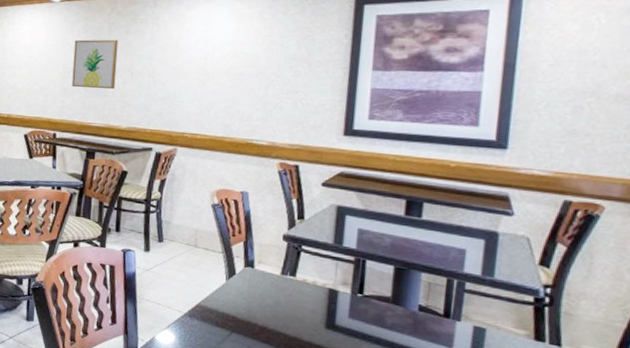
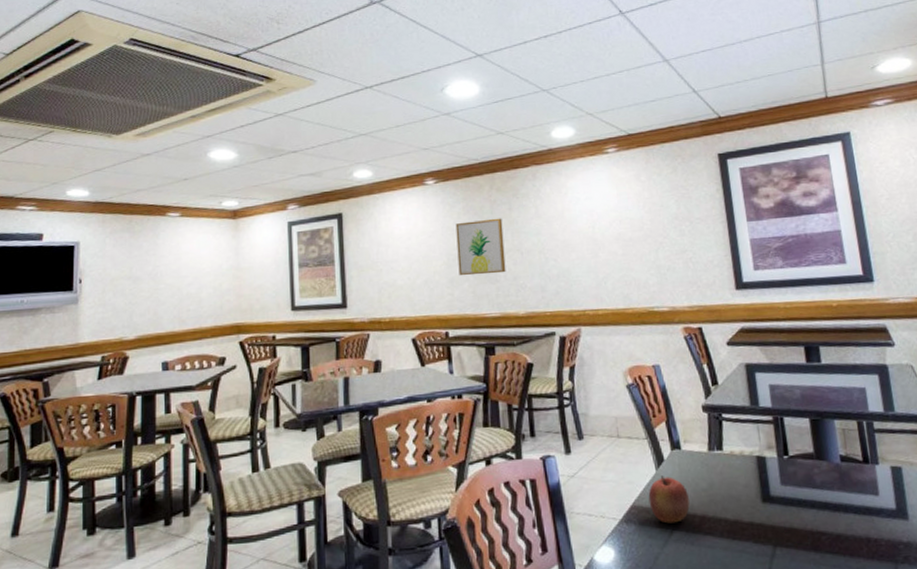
apple: none [214,286,253,327] -> present [648,476,690,524]

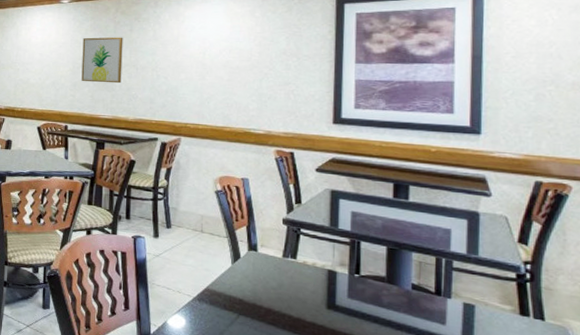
apple: present [648,476,690,524] -> none [221,269,258,310]

